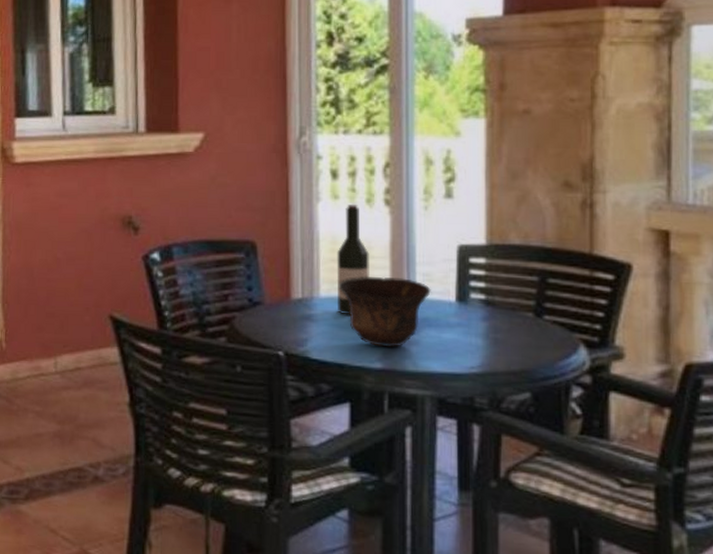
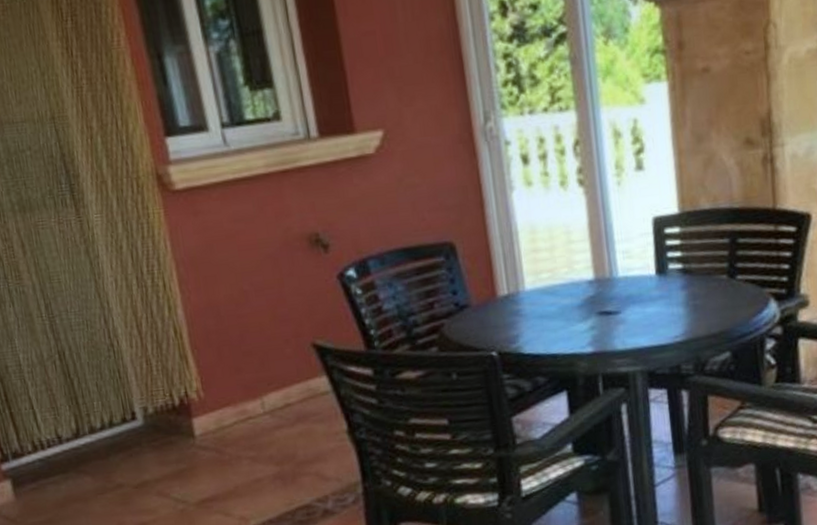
wine bottle: present [337,204,369,314] -> none [537,188,572,304]
bowl: present [338,277,431,347] -> none [542,258,632,332]

